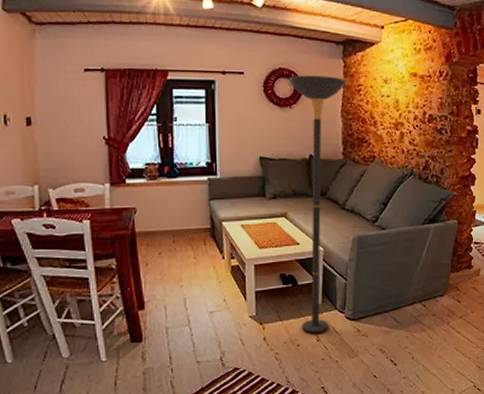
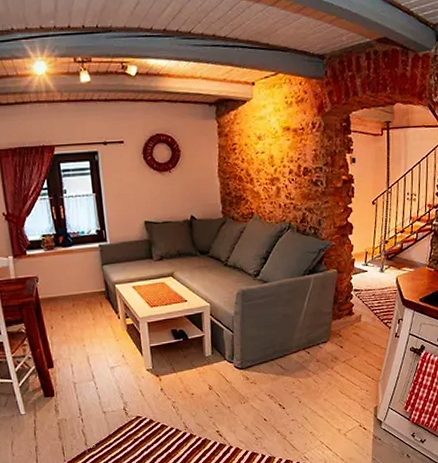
floor lamp: present [289,75,345,334] -> none [167,137,221,383]

